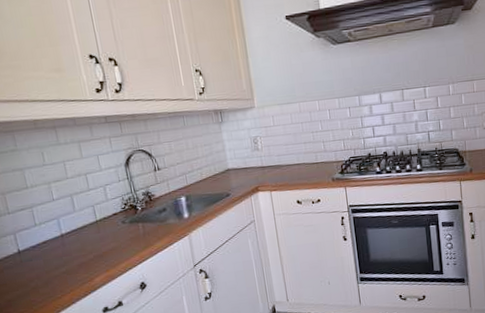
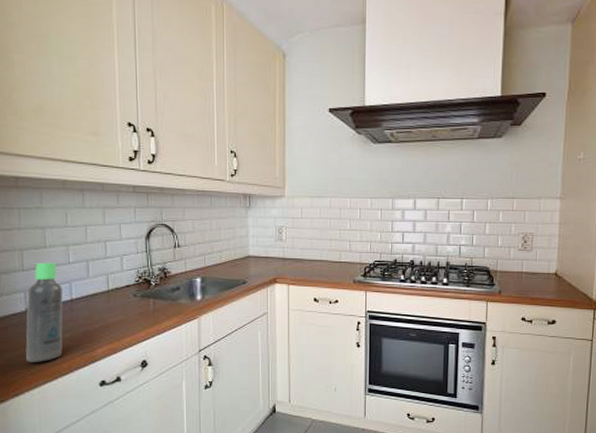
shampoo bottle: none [16,201,61,300] -> present [26,262,63,362]

